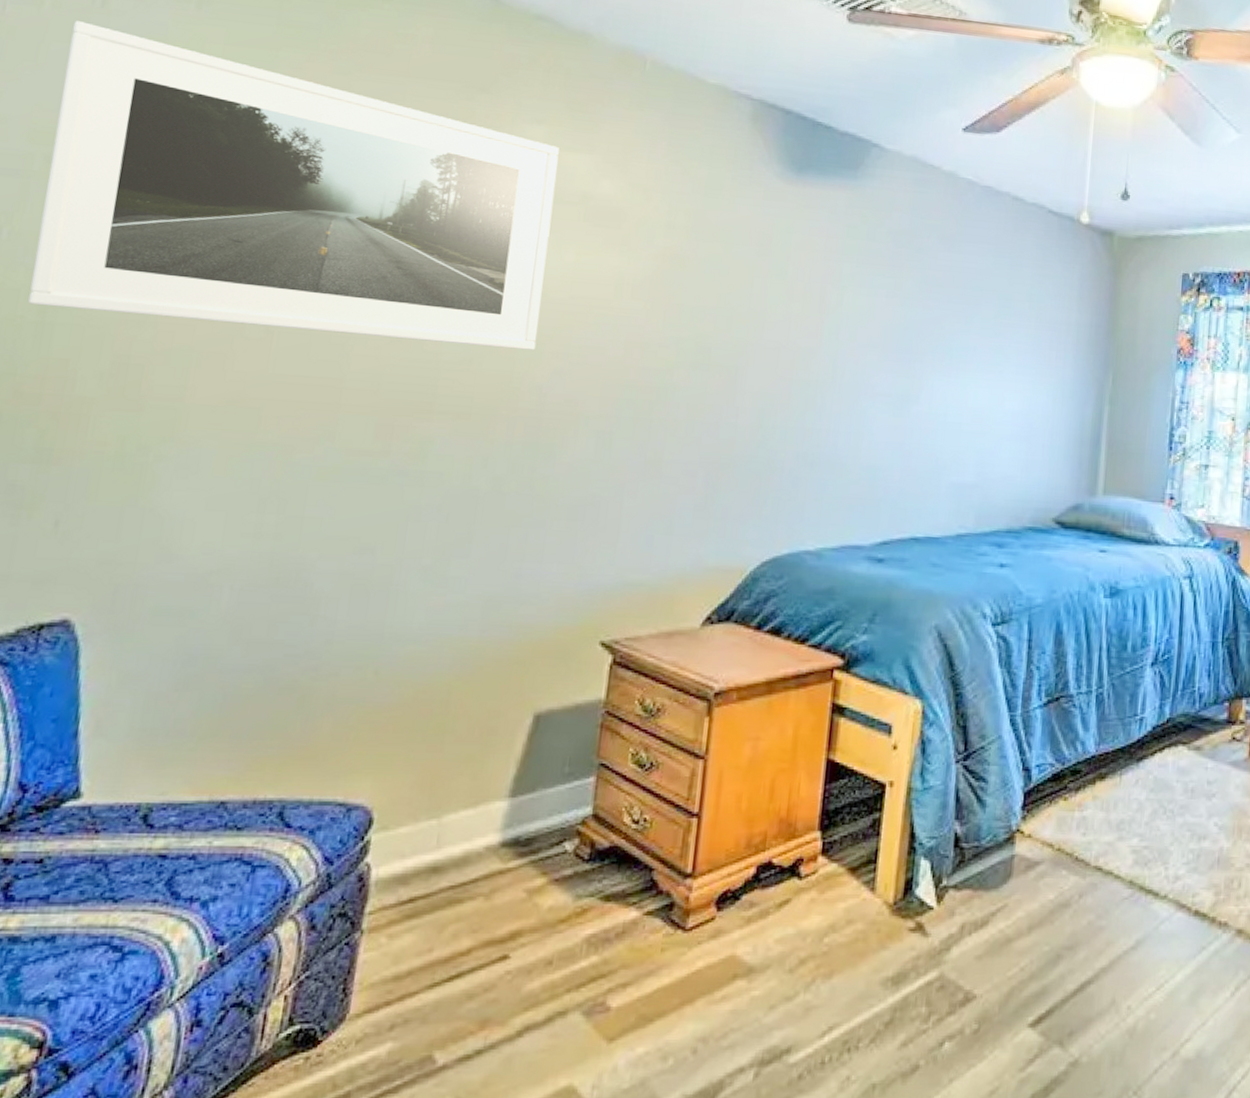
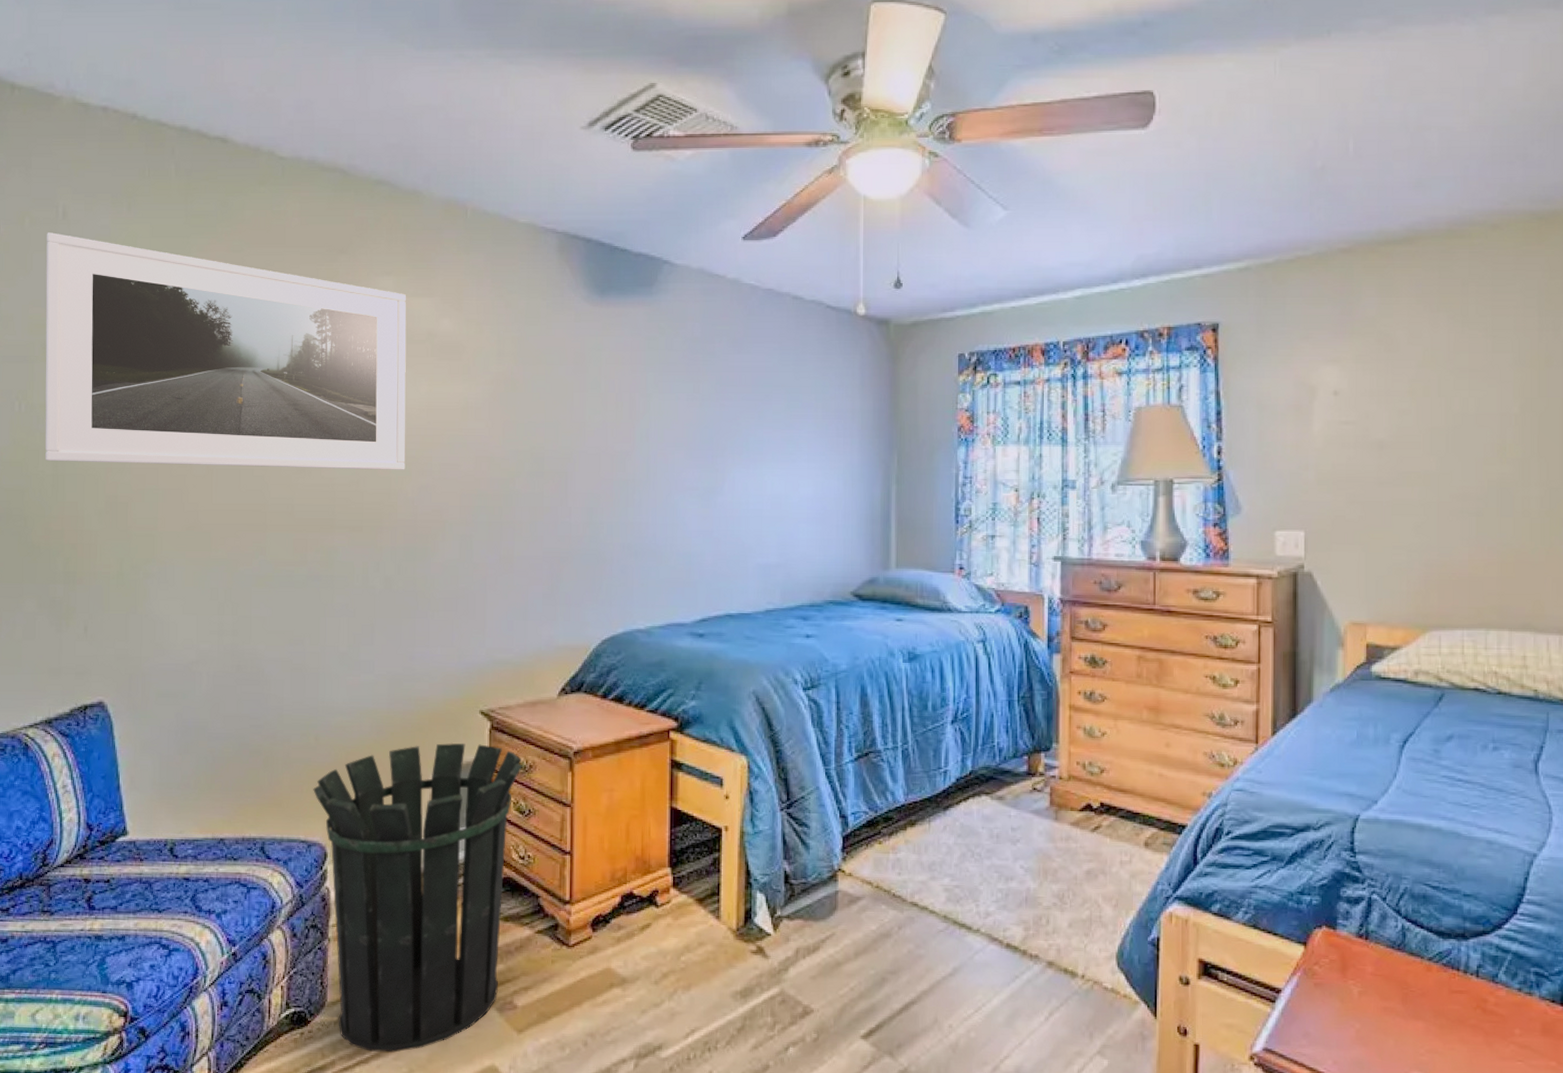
waste bin: none [361,680,648,1077] -> present [313,742,523,1053]

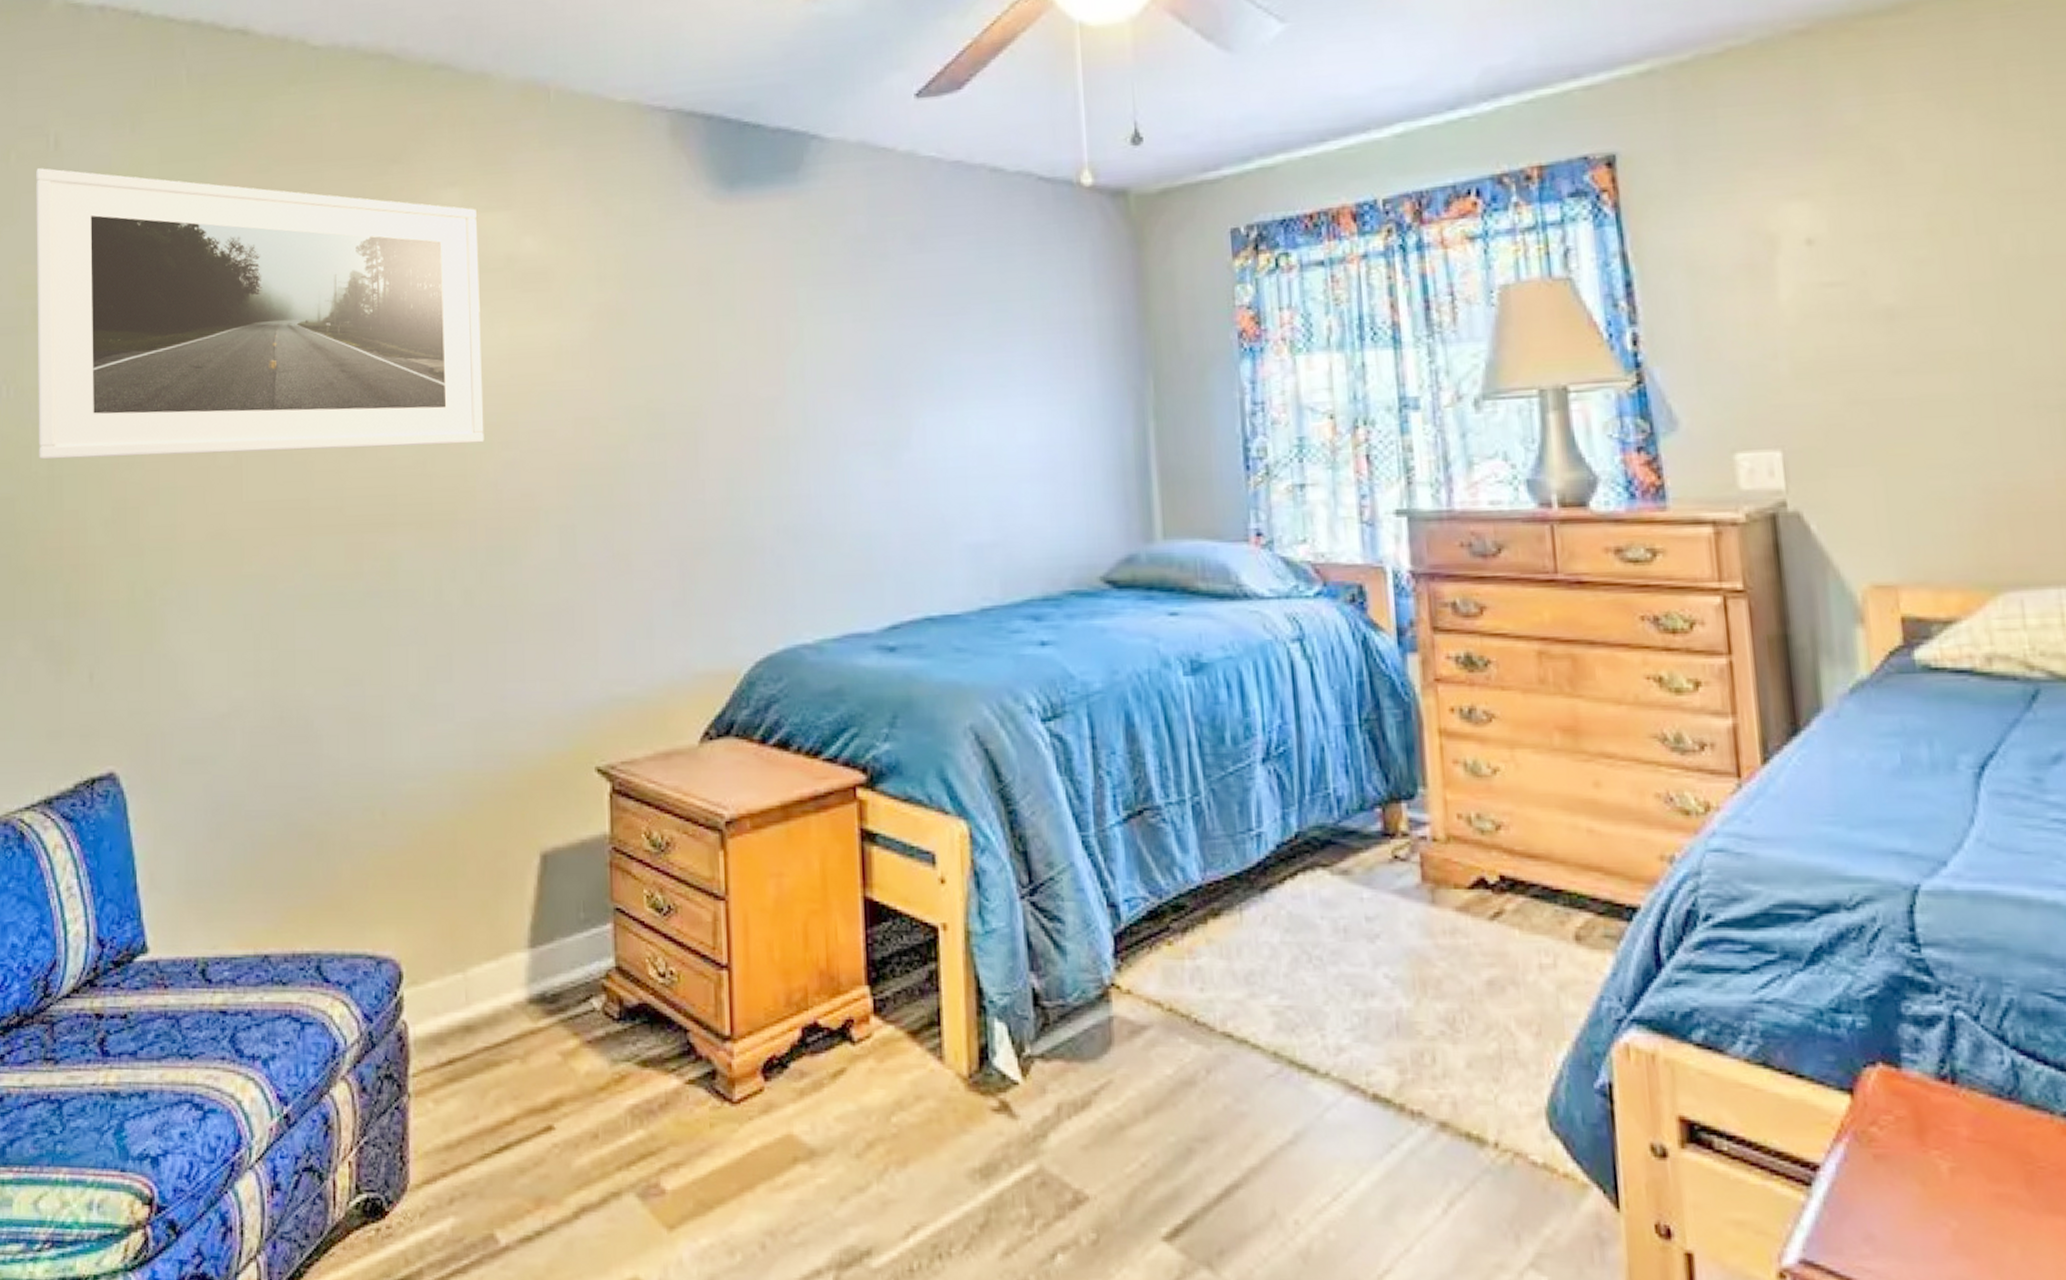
waste bin: present [313,742,523,1053] -> none [381,813,657,1258]

